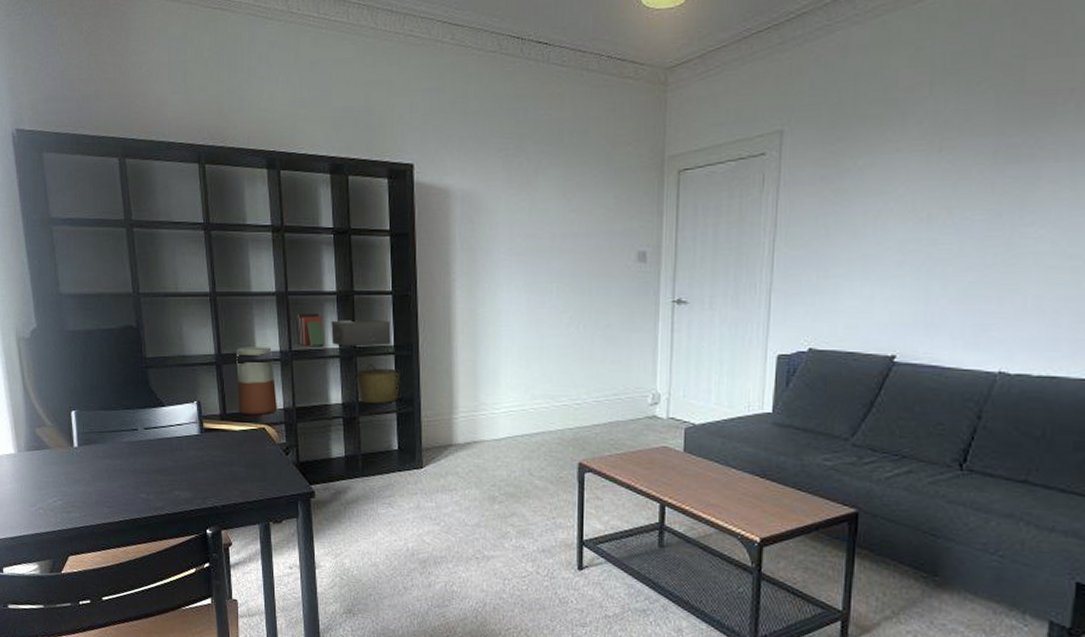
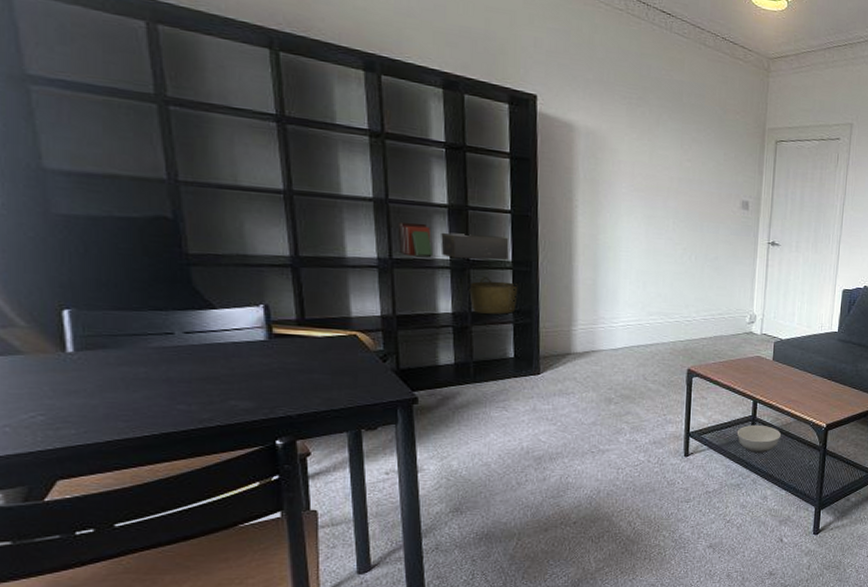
vase: present [236,347,278,416] -> none [320,250,374,322]
bowl: none [640,534,697,573] -> present [736,424,781,454]

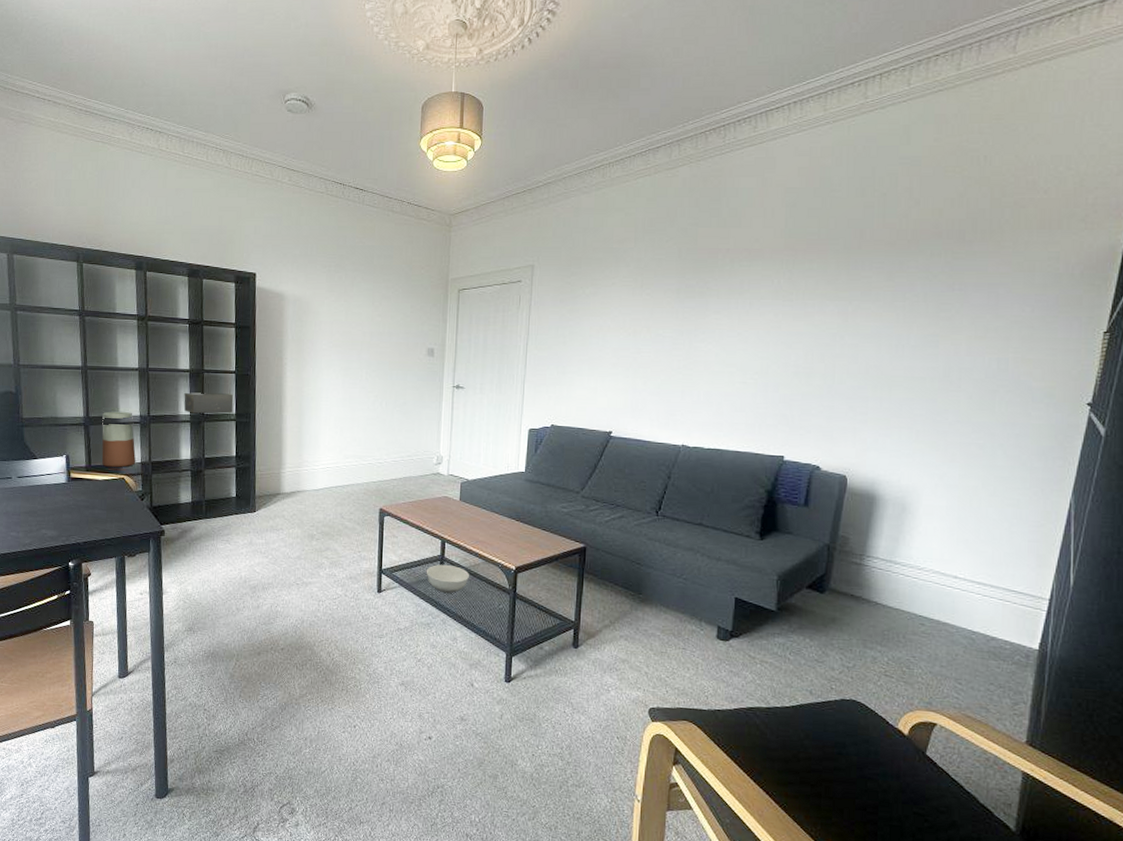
vase: none [320,250,374,322] -> present [101,411,136,468]
books: present [398,222,433,258] -> none [154,386,178,414]
basket: present [468,277,518,315] -> none [202,428,240,460]

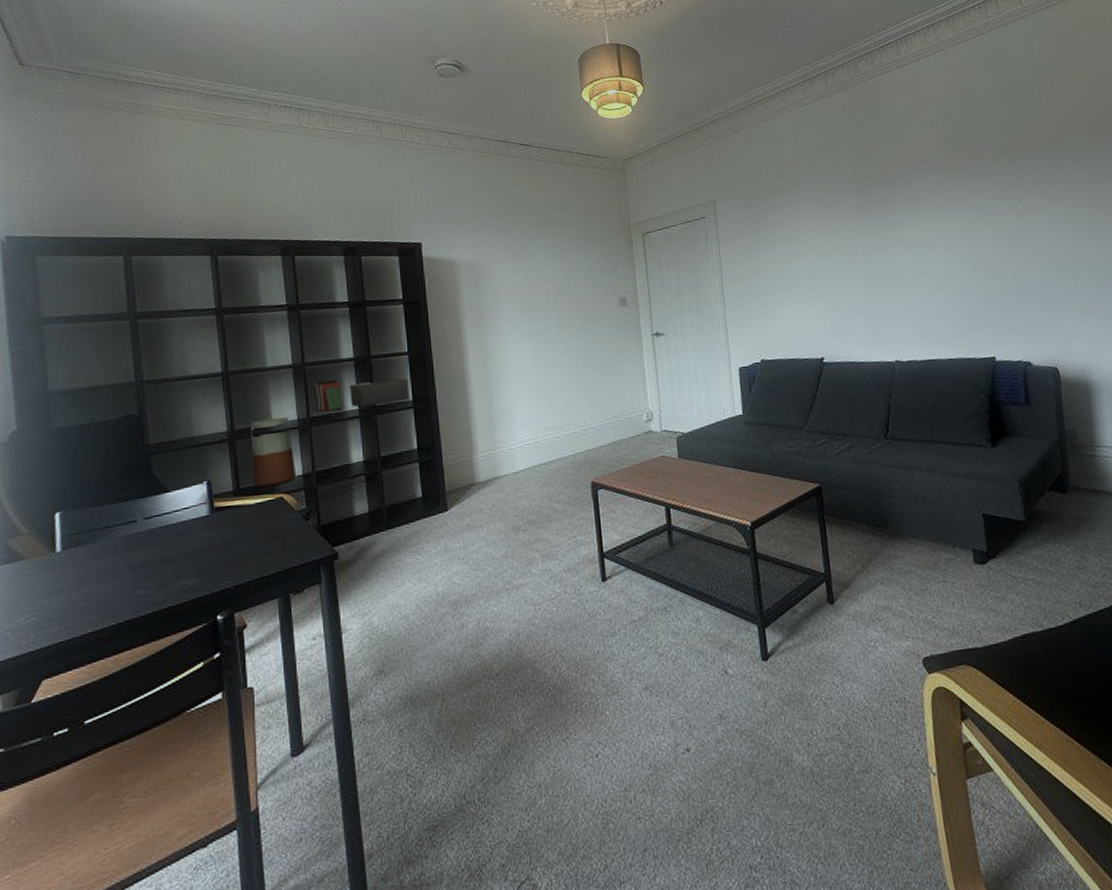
books: none [154,386,178,414] -> present [313,379,343,413]
bowl: present [426,564,469,594] -> none [653,533,703,568]

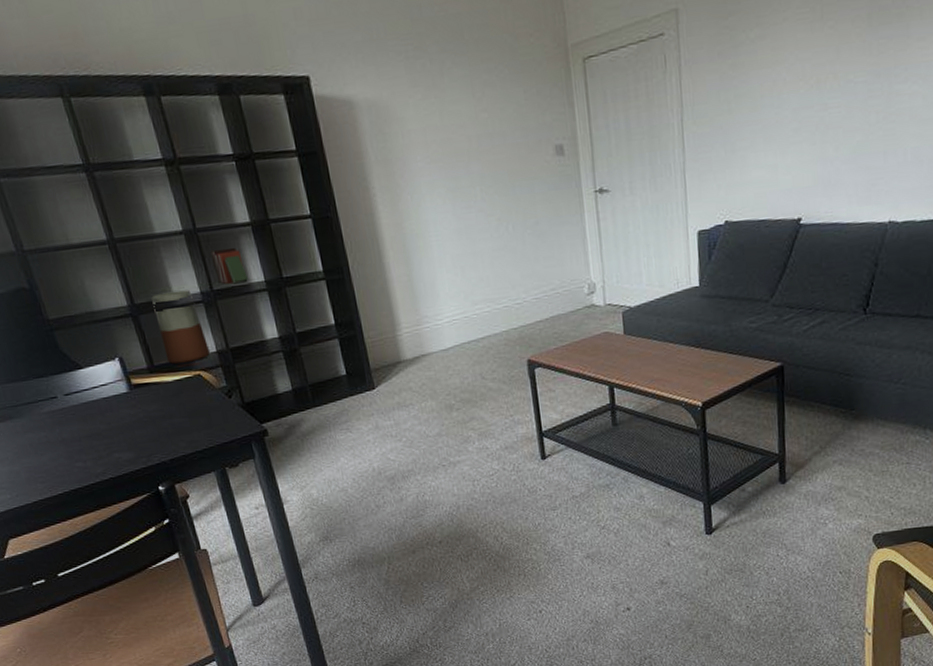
decorative box: present [350,378,409,408] -> none [251,245,320,279]

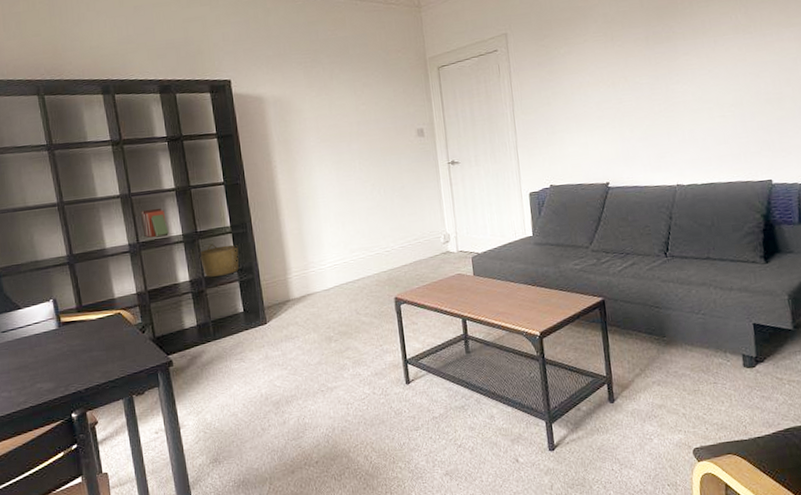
vase: present [151,290,211,365] -> none [87,242,131,305]
basket: none [286,293,338,333] -> present [198,244,239,277]

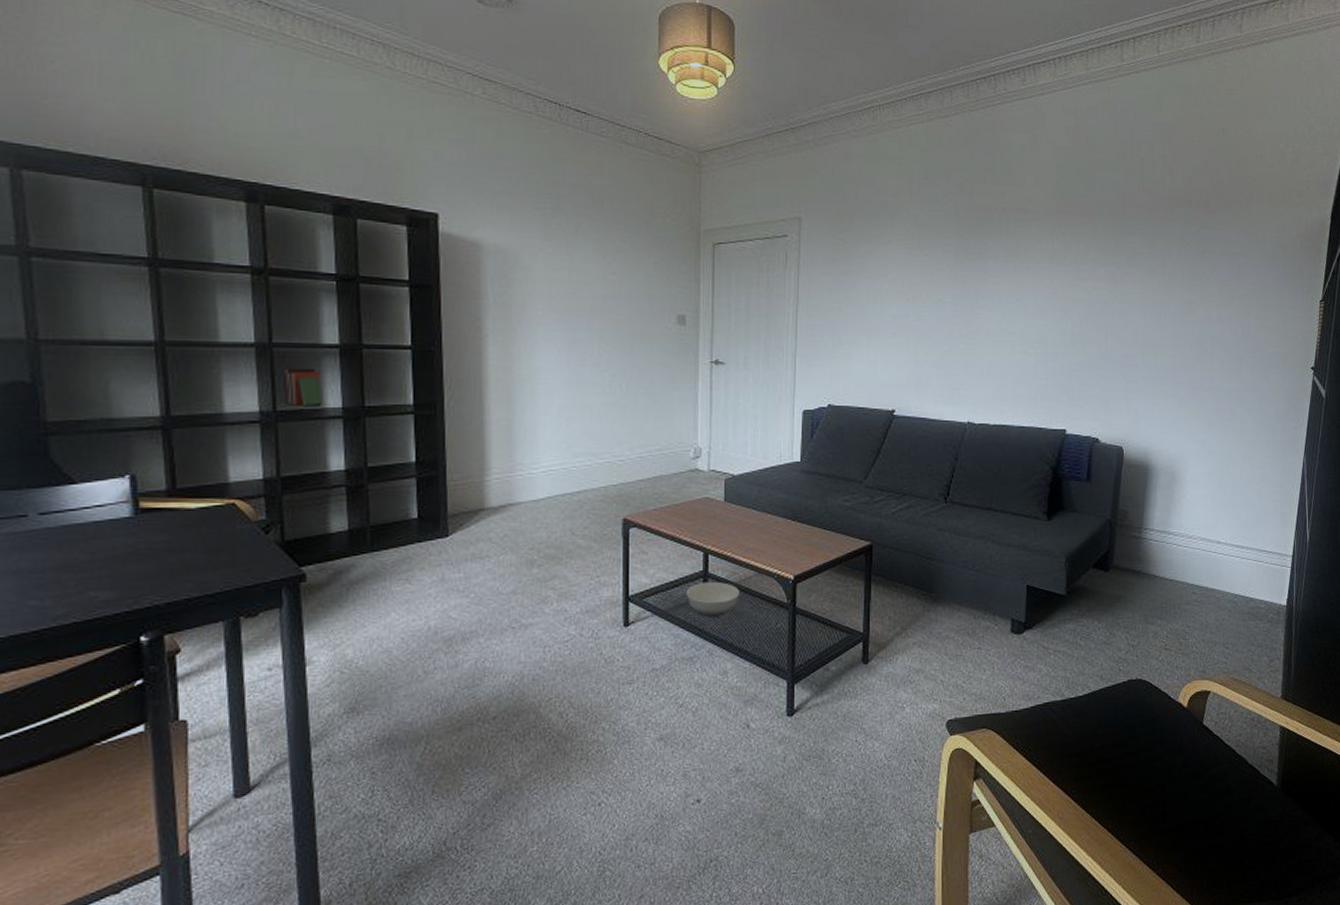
basket: present [198,244,239,277] -> none [363,426,421,468]
bowl: none [451,342,496,372] -> present [685,581,739,618]

